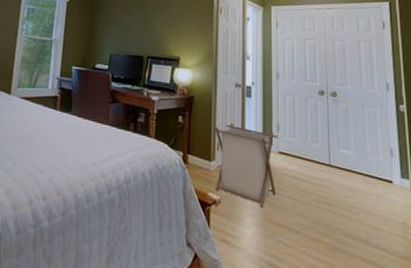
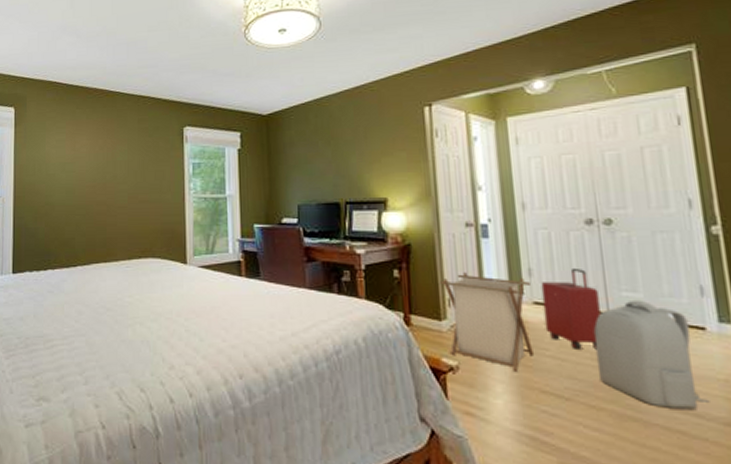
suitcase: none [285,127,324,193] -> present [541,267,601,350]
backpack: none [318,155,393,245] -> present [593,299,710,409]

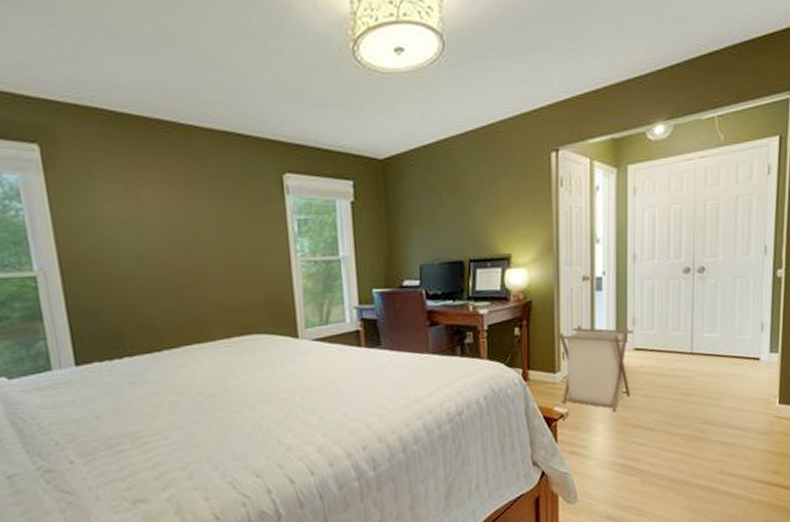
suitcase: present [541,267,601,350] -> none [641,314,686,387]
backpack: present [593,299,710,409] -> none [678,339,754,427]

